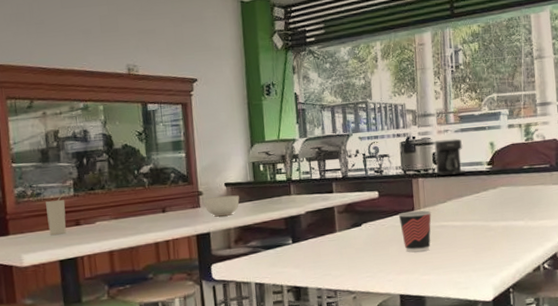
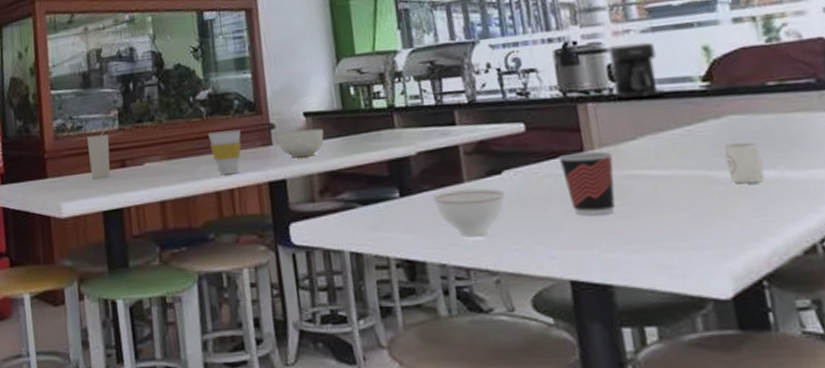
cup: none [150,196,176,230] -> present [208,129,242,175]
bowl: none [314,236,363,270] -> present [432,188,505,239]
mug: none [496,204,517,230] -> present [723,142,765,184]

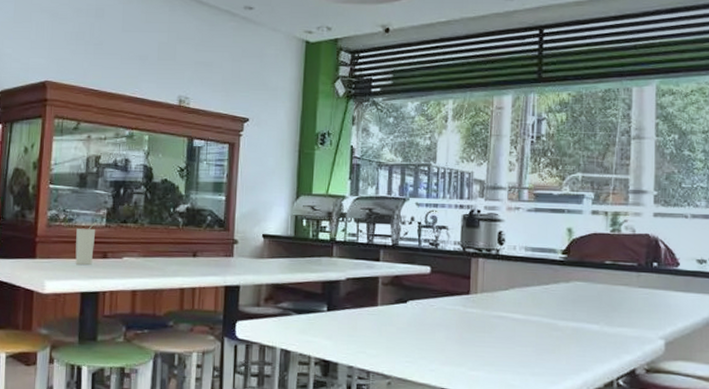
cup: present [208,129,242,175] -> none [181,240,209,276]
bowl: present [276,128,324,158] -> none [238,248,276,270]
bowl: present [432,188,505,239] -> none [351,311,406,350]
cup: present [558,151,615,216] -> none [450,294,490,343]
coffee maker: present [608,42,665,100] -> none [500,218,535,261]
mug: present [723,142,765,184] -> none [566,302,591,333]

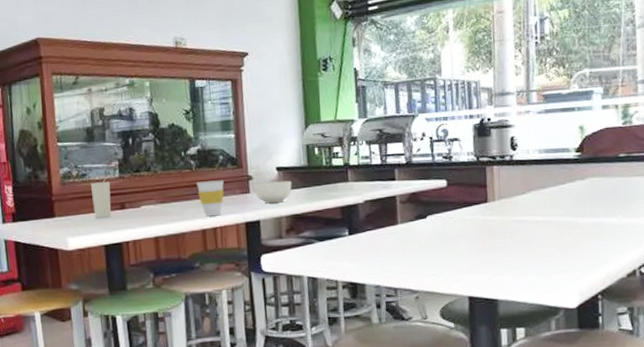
cup: none [181,240,209,276] -> present [197,180,225,217]
bowl: none [238,248,276,270] -> present [254,180,292,204]

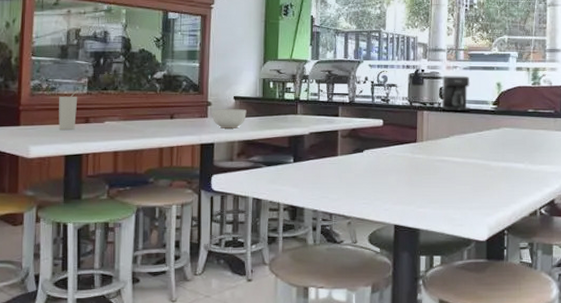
cup: present [197,180,225,217] -> none [159,104,185,136]
coffee maker: none [512,121,549,164] -> present [441,76,470,112]

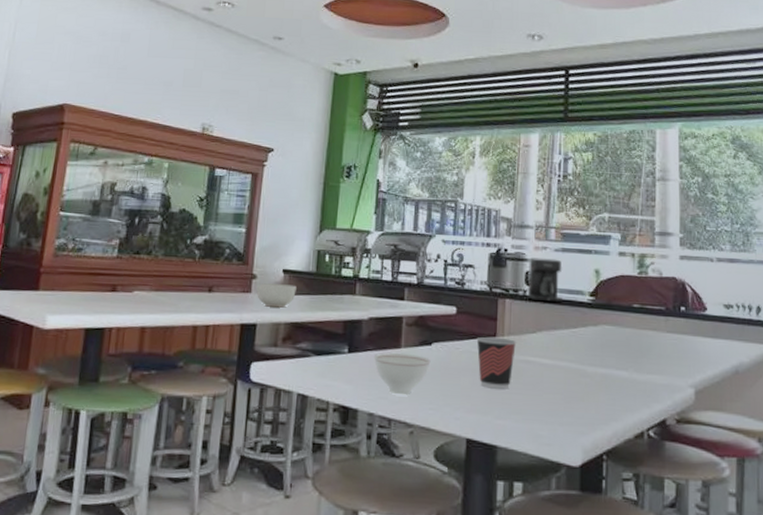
cup: present [58,90,78,131] -> none [81,253,107,300]
bowl: none [315,161,363,194] -> present [373,353,431,395]
cup: none [400,142,434,184] -> present [476,336,517,389]

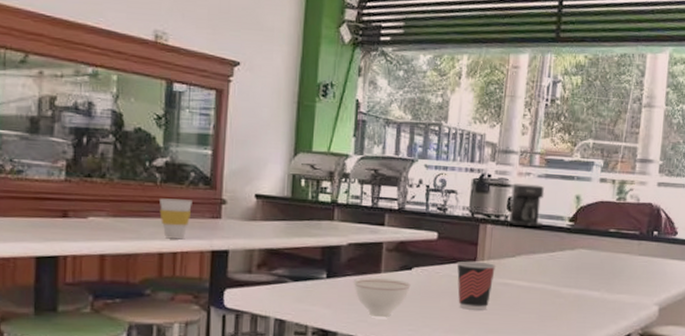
cup: none [196,273,226,313] -> present [159,198,192,240]
bowl: present [256,283,297,308] -> none [226,208,271,234]

